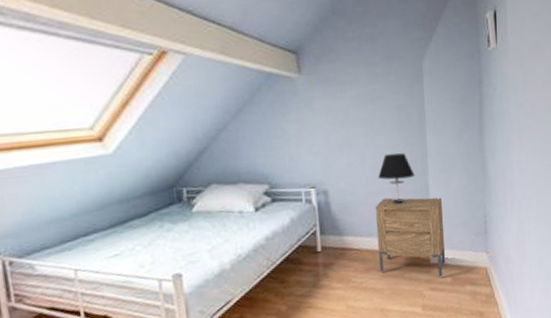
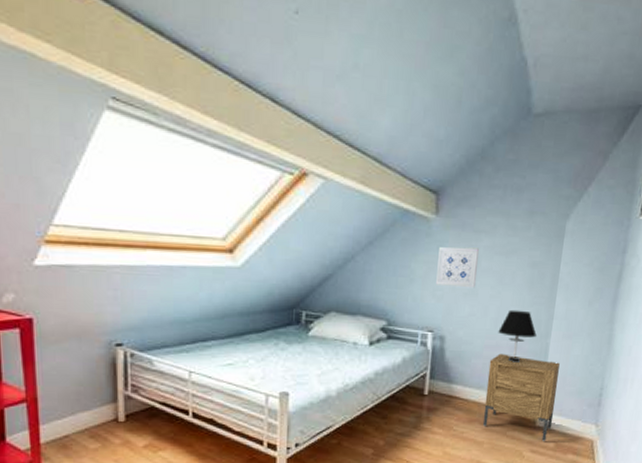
wall art: none [307,99,348,142] -> present [436,246,479,289]

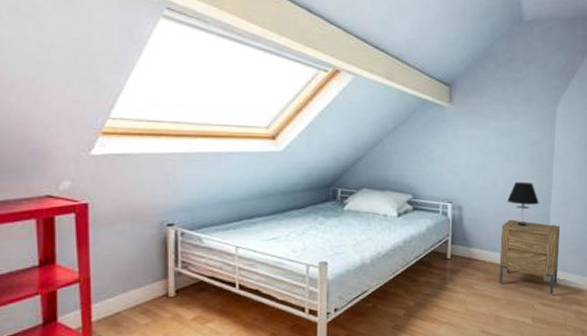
wall art: present [436,246,479,289] -> none [453,129,487,165]

